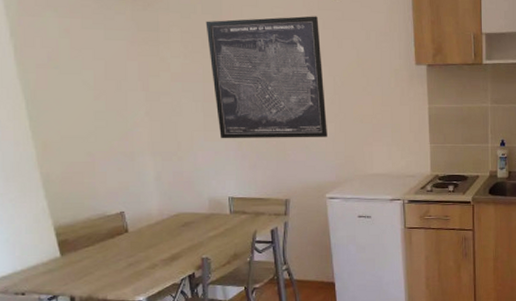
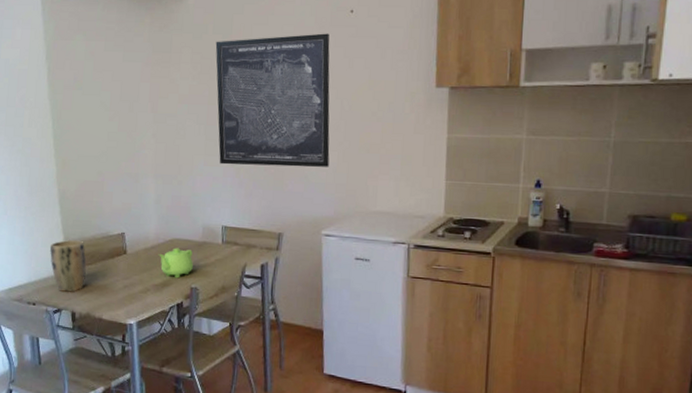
plant pot: none [36,223,83,277] -> present [49,240,86,292]
teapot: none [163,221,203,251] -> present [157,248,194,279]

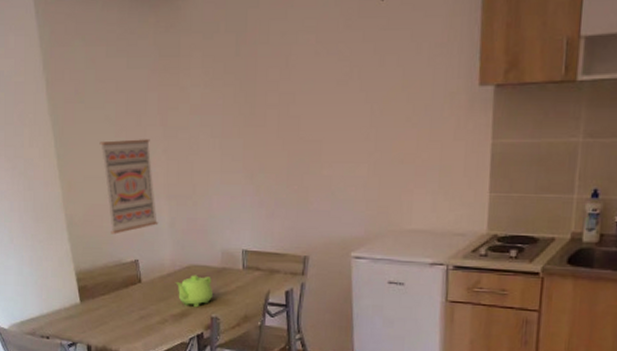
plant pot: present [49,240,86,292] -> none [60,268,100,325]
wall art: none [94,123,145,209] -> present [99,139,159,234]
wall art: present [215,33,330,167] -> none [228,26,359,183]

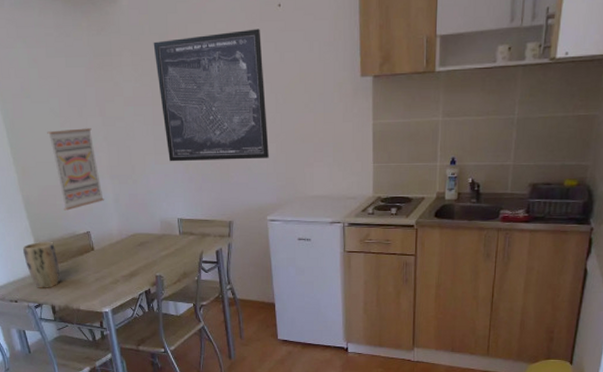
plant pot: none [60,268,100,325] -> present [22,241,60,288]
teapot: present [174,275,214,308] -> none [122,241,157,269]
wall art: none [228,26,359,183] -> present [153,29,269,162]

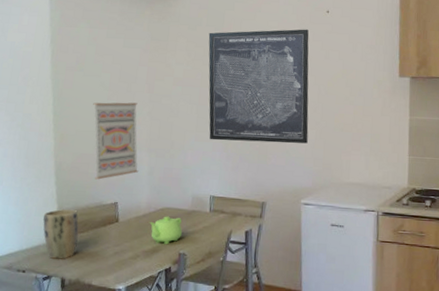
teapot: none [122,241,157,269] -> present [148,216,183,245]

